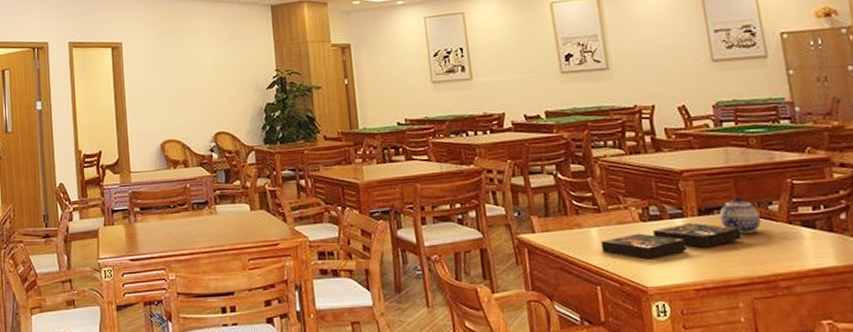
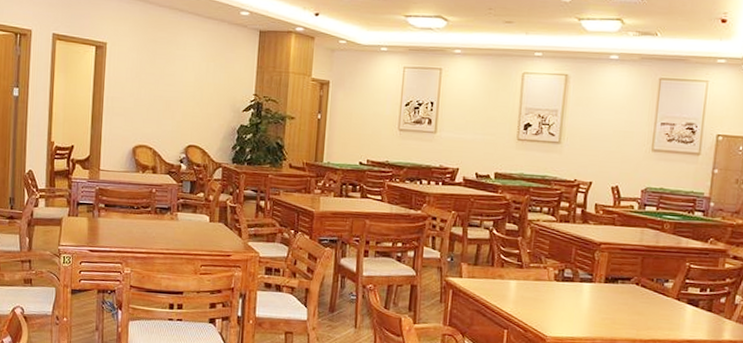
board game: present [601,222,741,260] -> none [516,287,636,314]
teapot: present [719,196,761,234] -> none [622,271,656,304]

